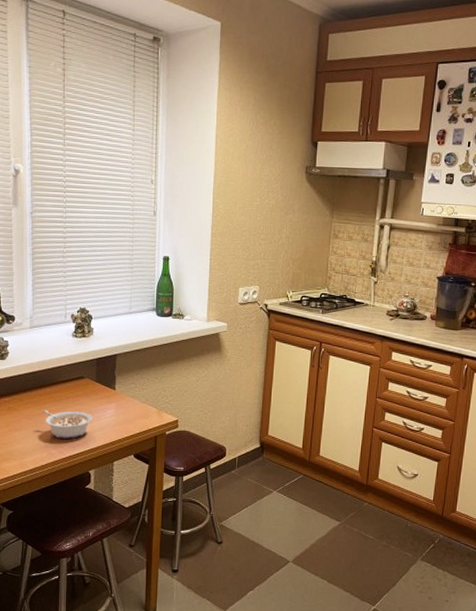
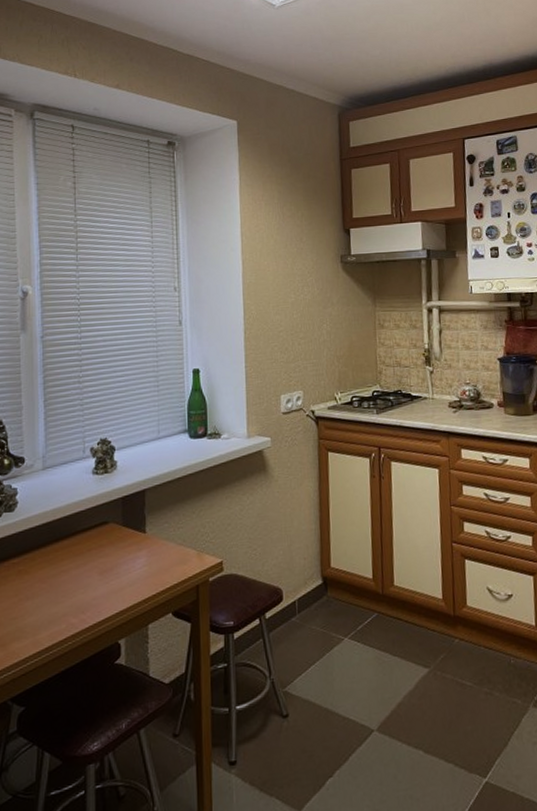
legume: present [43,410,93,439] -> none [60,565,120,603]

